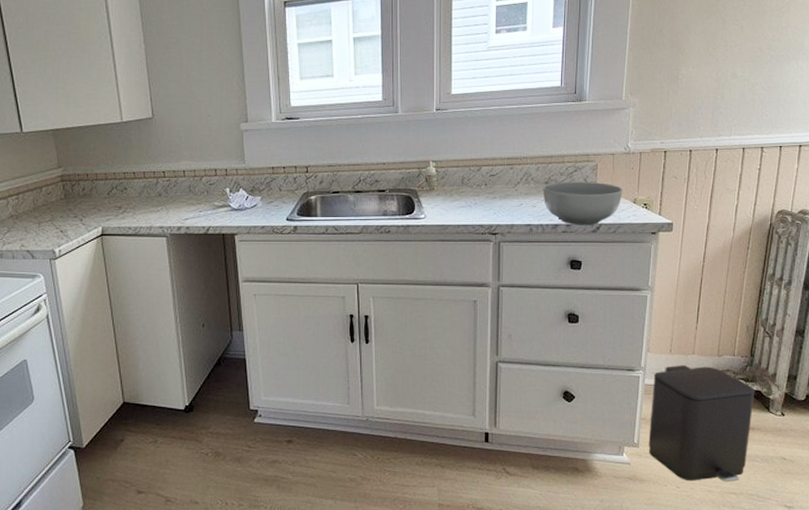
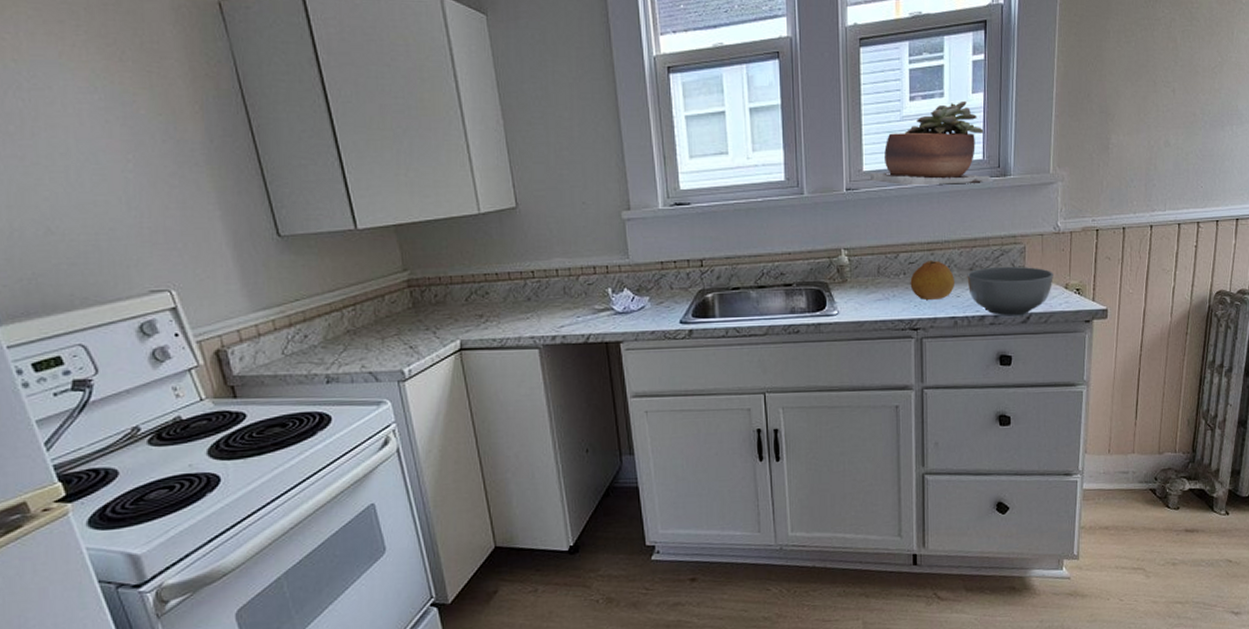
succulent plant: none [456,34,570,108] -> present [868,100,994,186]
fruit: none [491,174,532,209] -> present [910,260,955,301]
pedal bin: present [648,364,755,482] -> none [1088,465,1198,593]

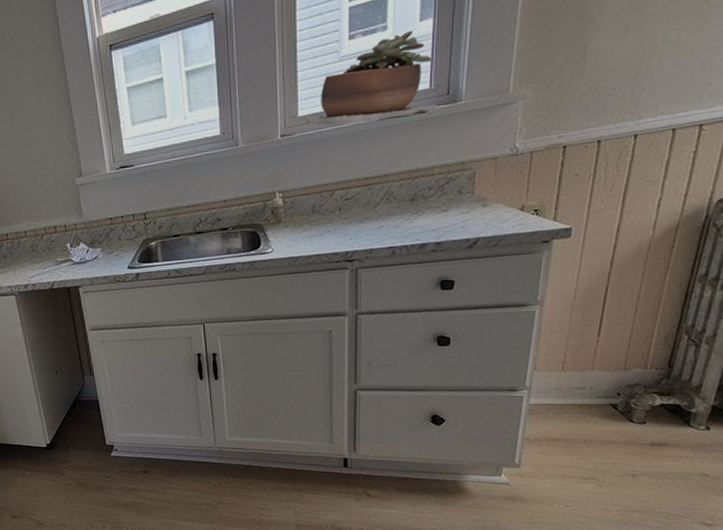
fruit: present [910,260,955,301] -> none [346,194,394,234]
bowl: present [967,266,1053,316] -> none [407,192,507,243]

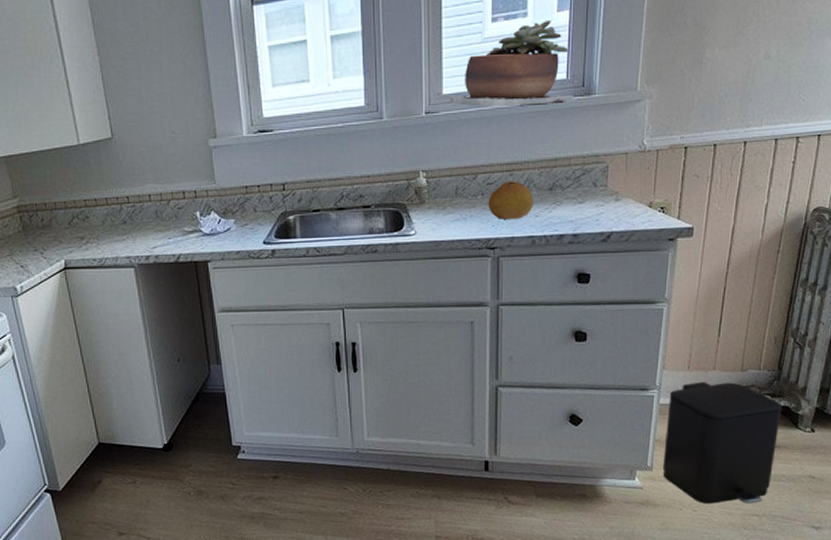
fruit: none [346,194,394,234] -> present [488,181,534,221]
pedal bin: none [532,381,672,500] -> present [663,381,782,504]

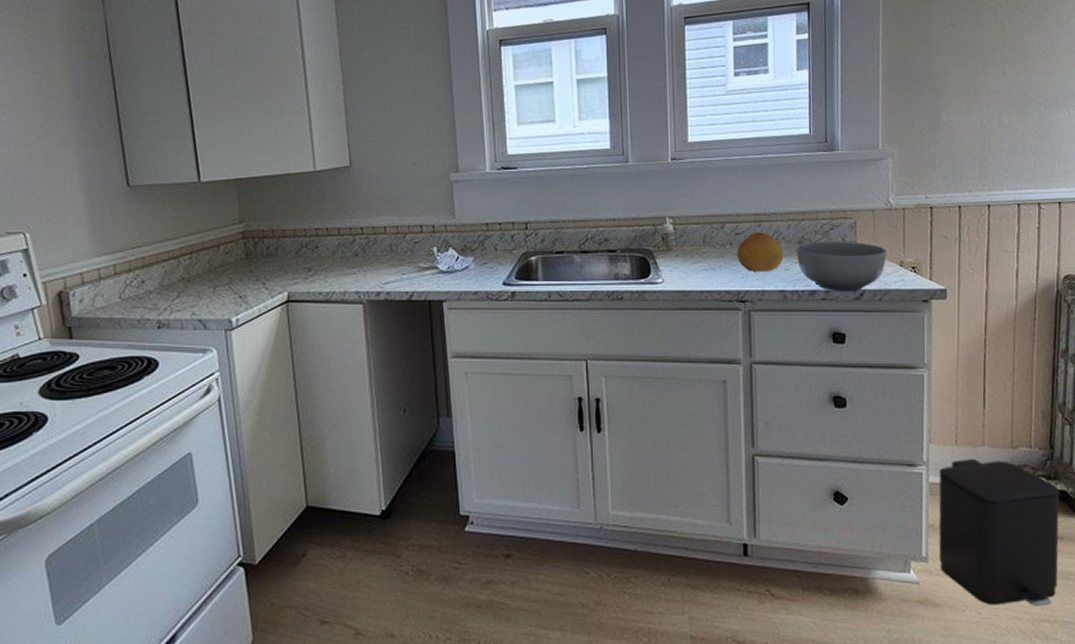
succulent plant: present [447,19,577,108] -> none [693,77,821,158]
bowl: none [546,185,637,235] -> present [795,240,887,292]

